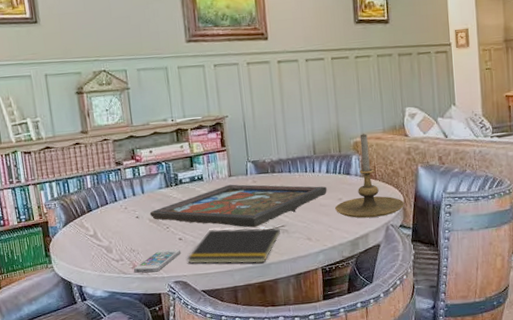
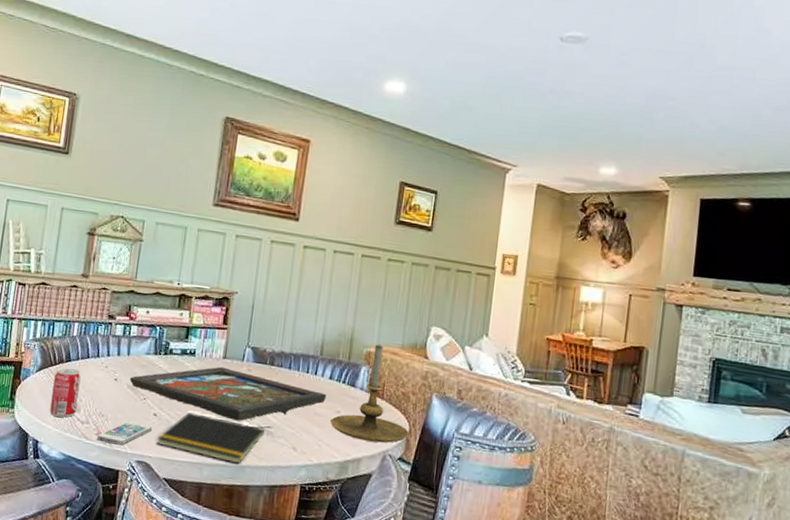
beverage can: none [80,217,109,262] -> present [50,368,81,418]

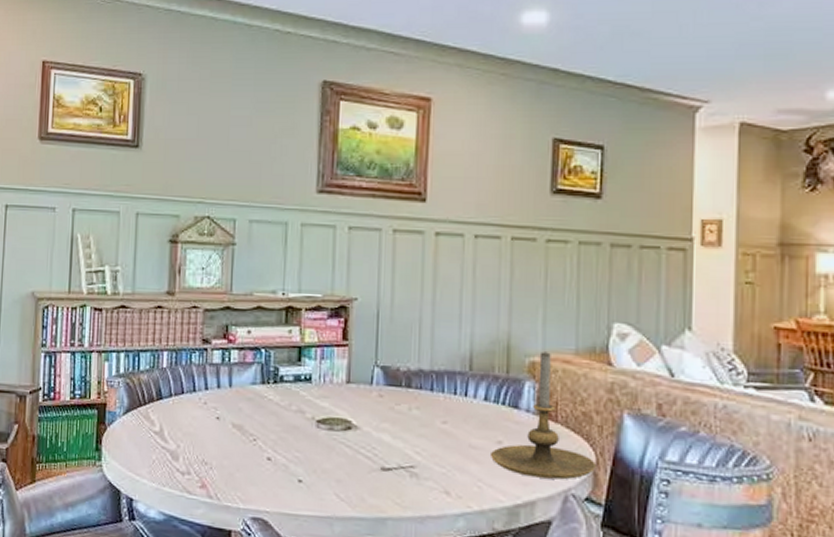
beverage can: present [50,368,81,418] -> none [143,408,176,469]
smartphone: present [97,421,152,445] -> none [202,468,266,499]
framed painting: present [129,366,326,421] -> none [234,394,482,461]
notepad: present [157,412,265,464] -> none [274,453,408,516]

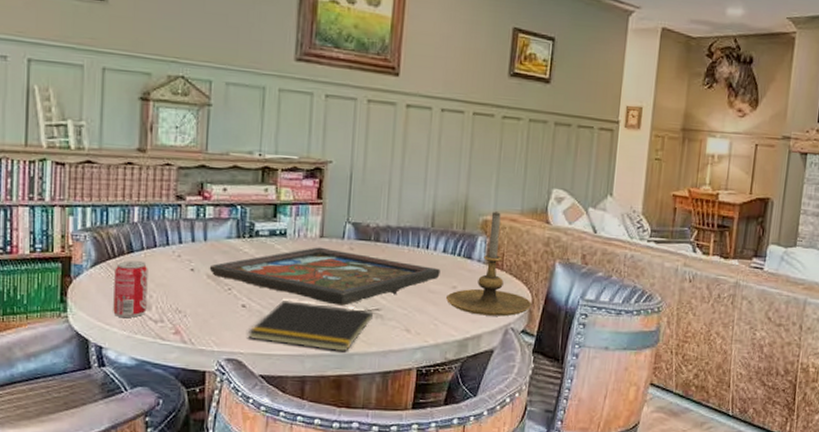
beverage can: none [143,408,176,469] -> present [113,260,148,318]
framed painting: none [234,394,482,461] -> present [209,247,440,306]
notepad: none [274,453,408,516] -> present [248,299,374,352]

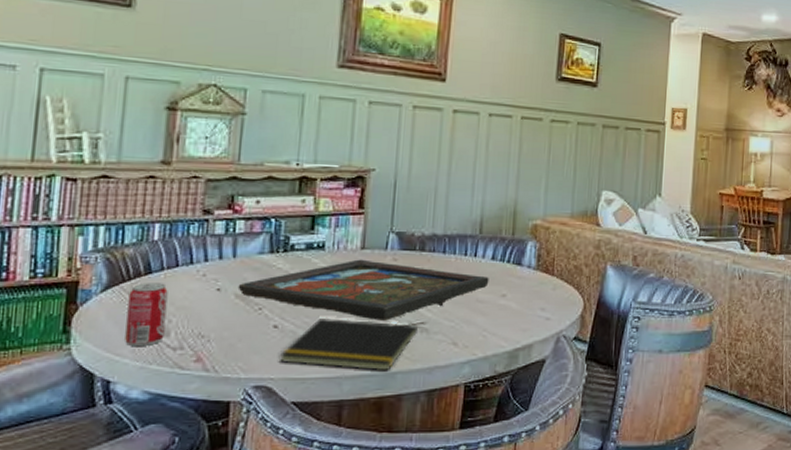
candle holder: present [446,211,532,317] -> none [495,216,584,324]

